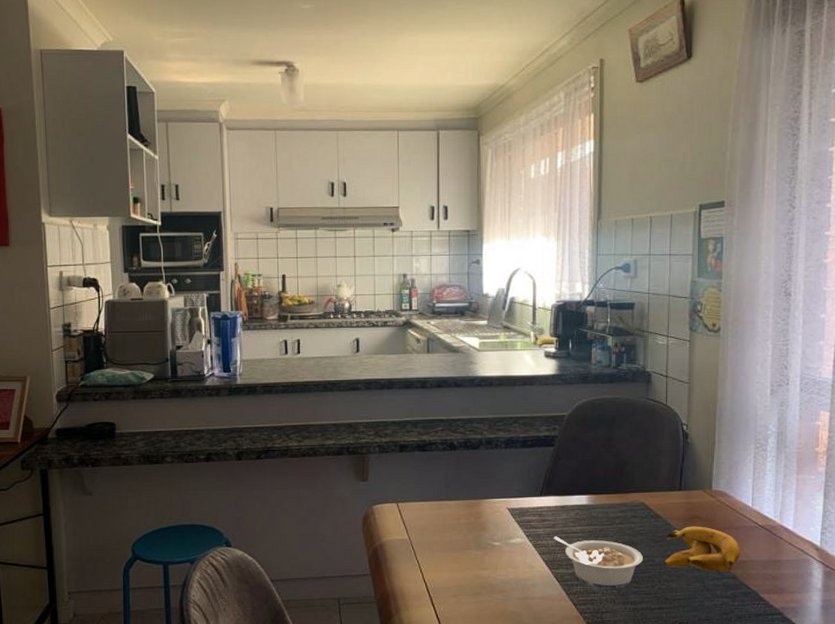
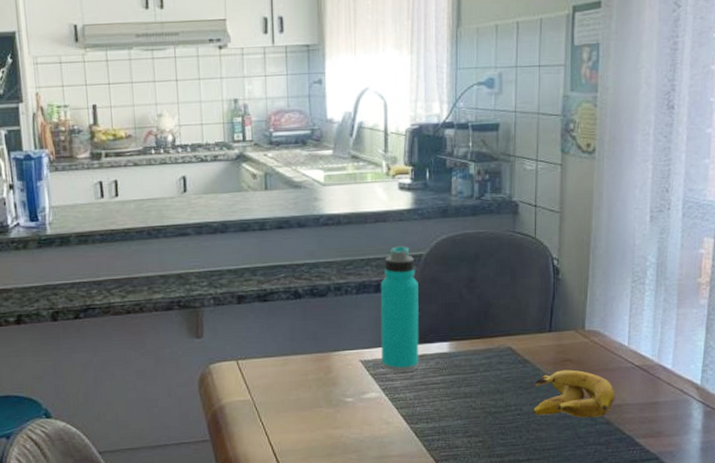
water bottle: none [526,407,561,521] -> present [380,246,419,372]
legume: present [554,536,643,589] -> none [412,388,510,443]

